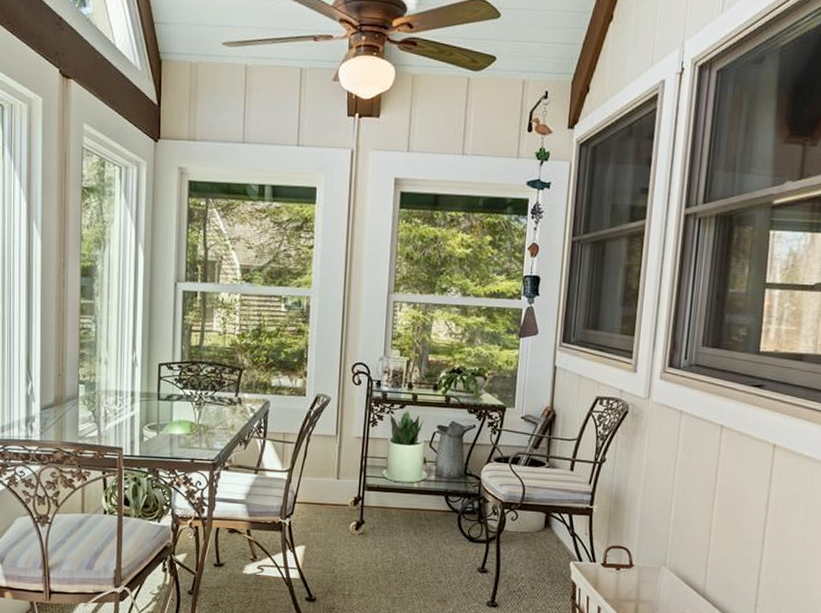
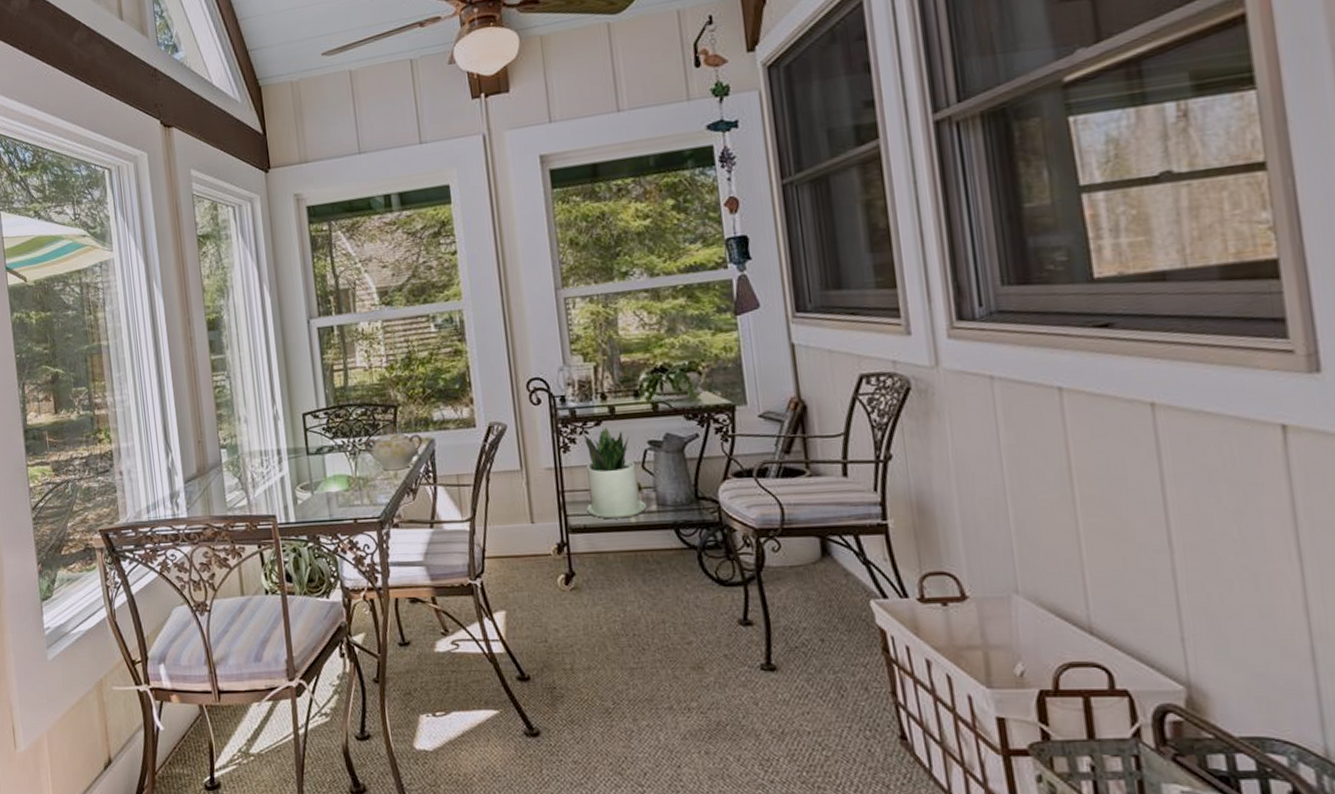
sugar bowl: none [209,383,260,423] -> present [364,423,423,471]

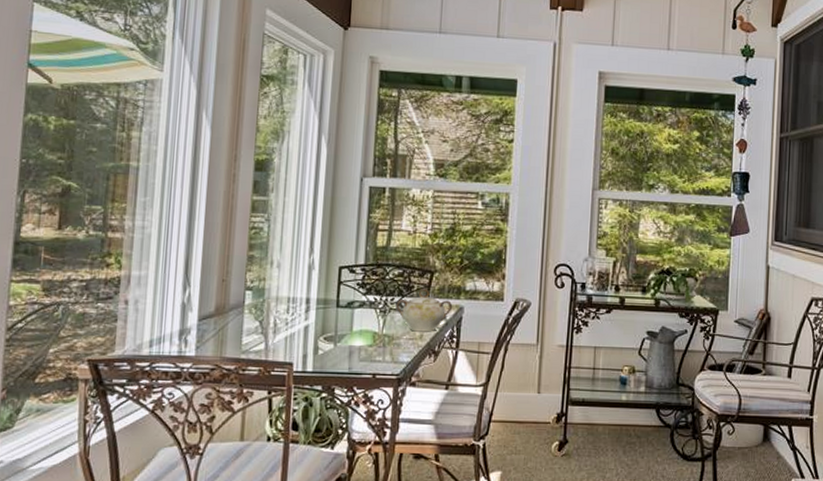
planter: present [583,427,647,519] -> none [587,315,637,396]

